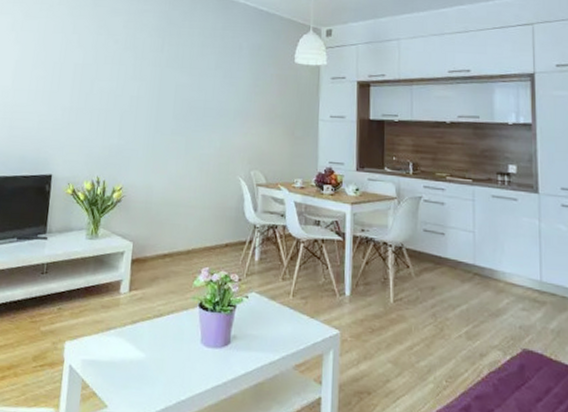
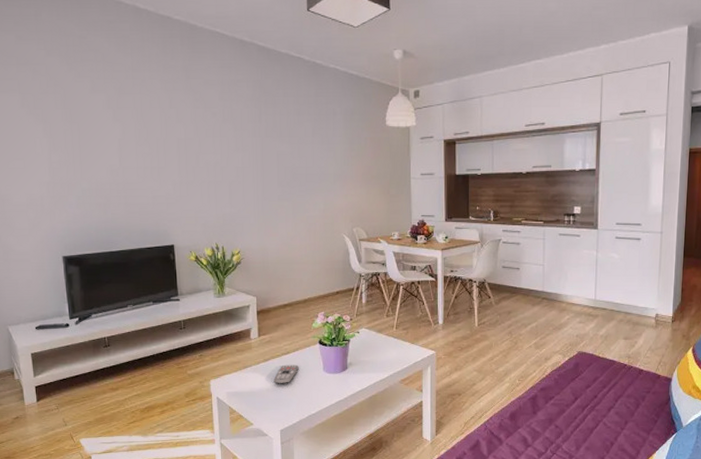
remote control: none [139,330,172,356] -> present [273,364,299,384]

